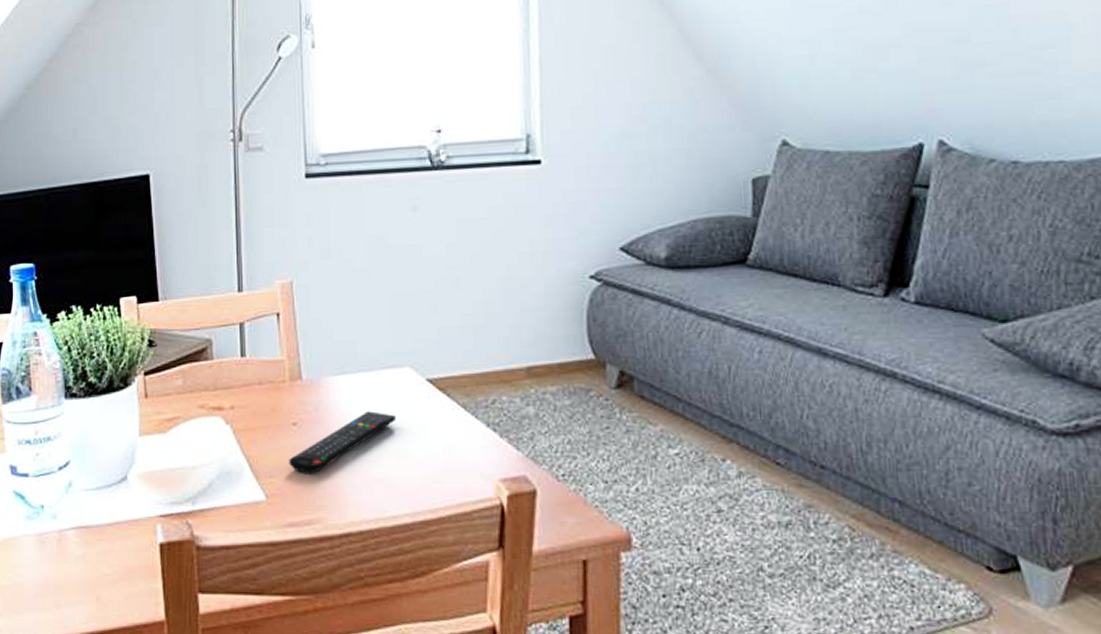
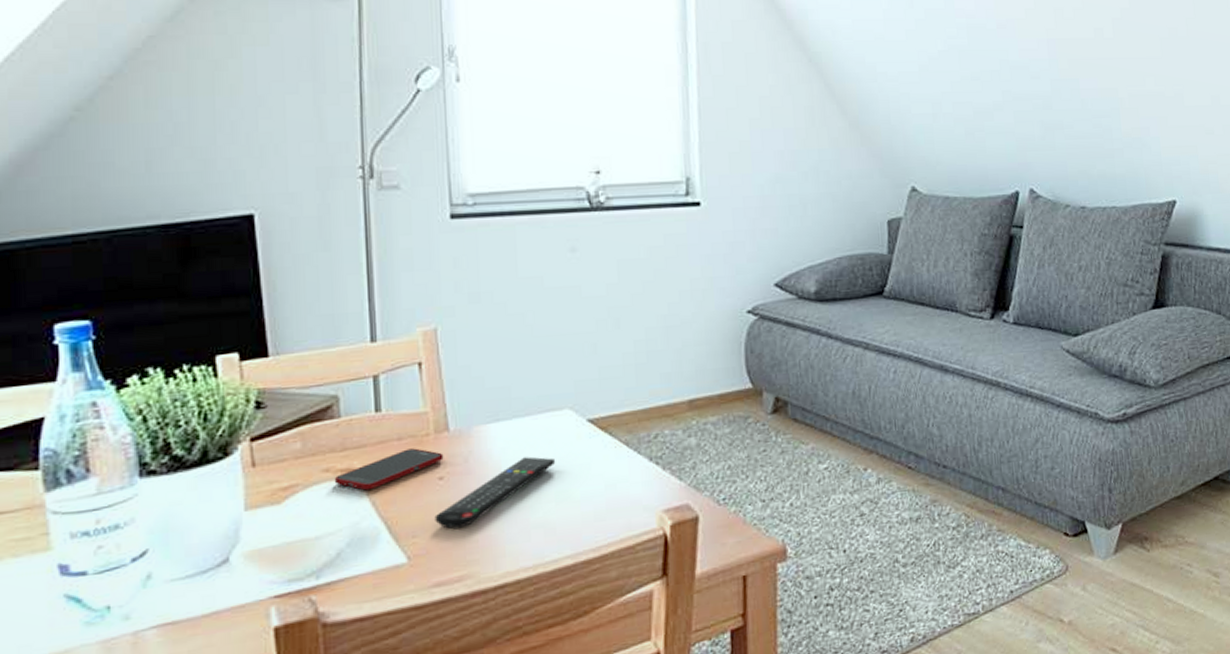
cell phone: none [207,393,297,429] -> present [334,448,444,491]

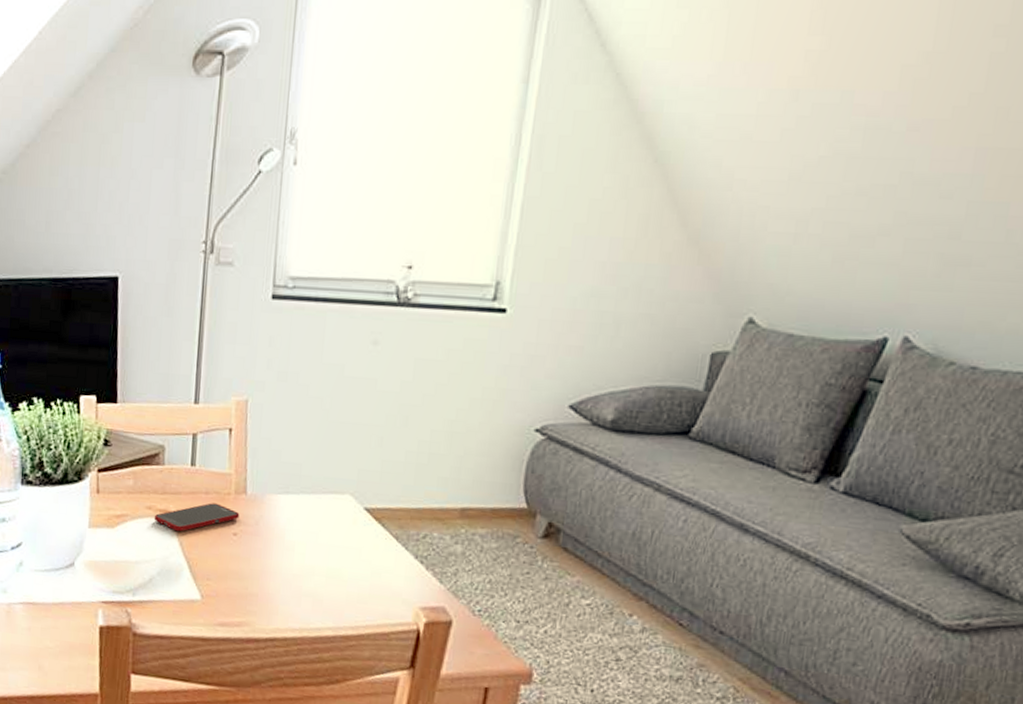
remote control: present [434,456,556,530] -> none [226,531,332,582]

